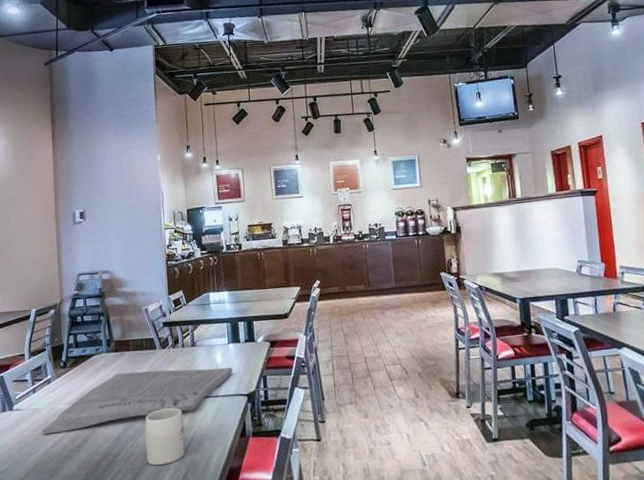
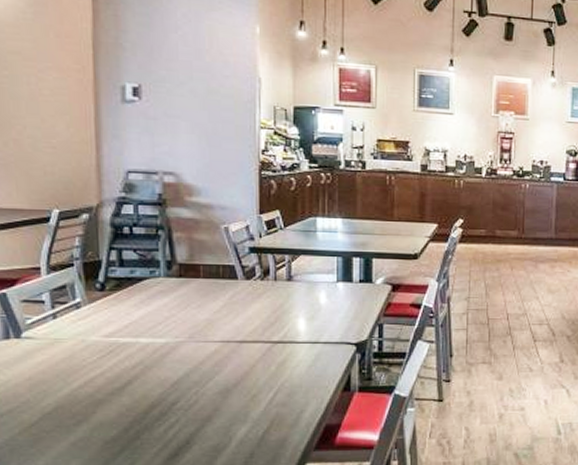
newspaper: present [41,367,234,435] -> none [64,304,341,372]
mug: present [144,408,185,466] -> none [214,352,270,418]

